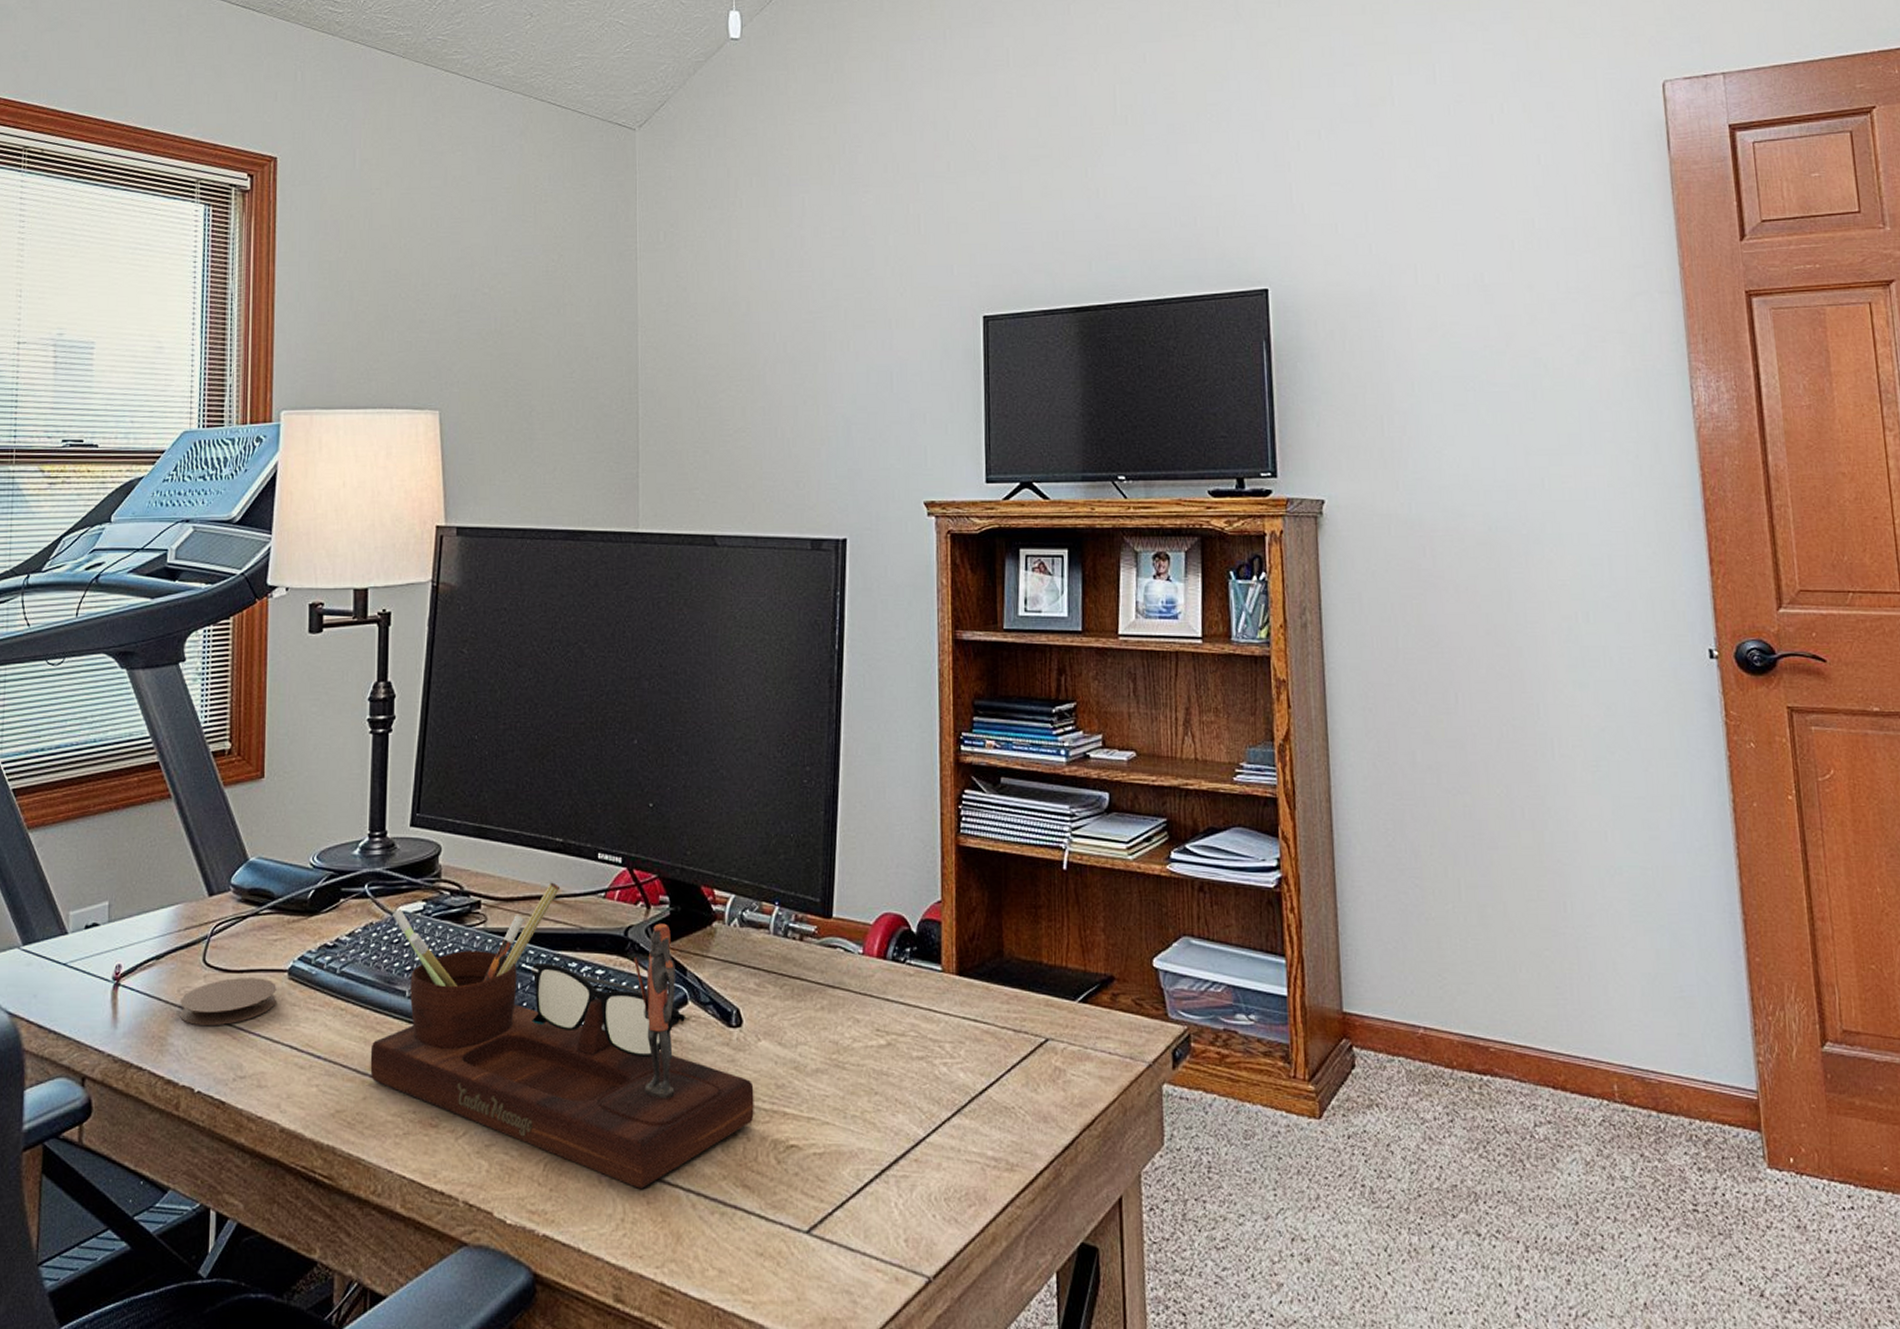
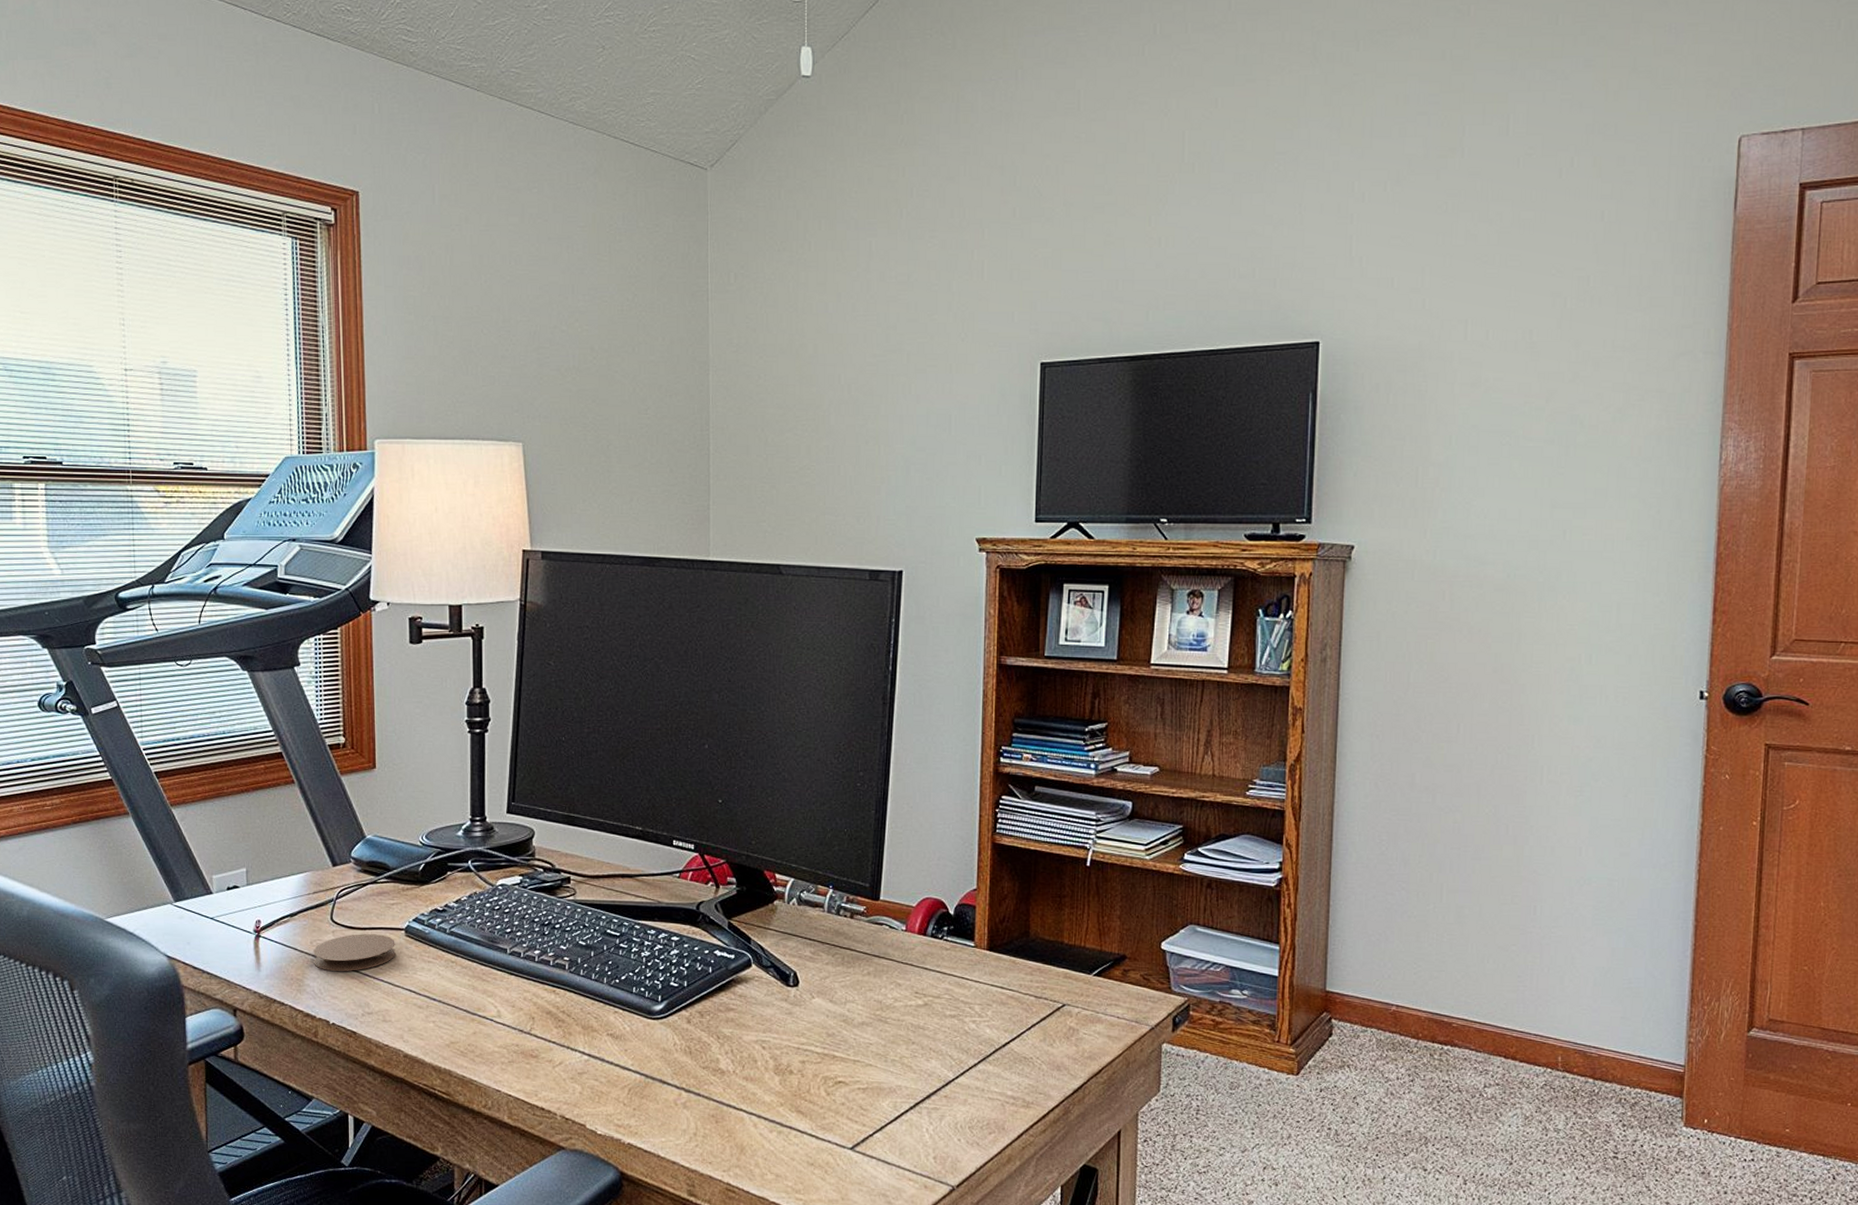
desk organizer: present [370,882,754,1188] -> none [478,863,808,1111]

